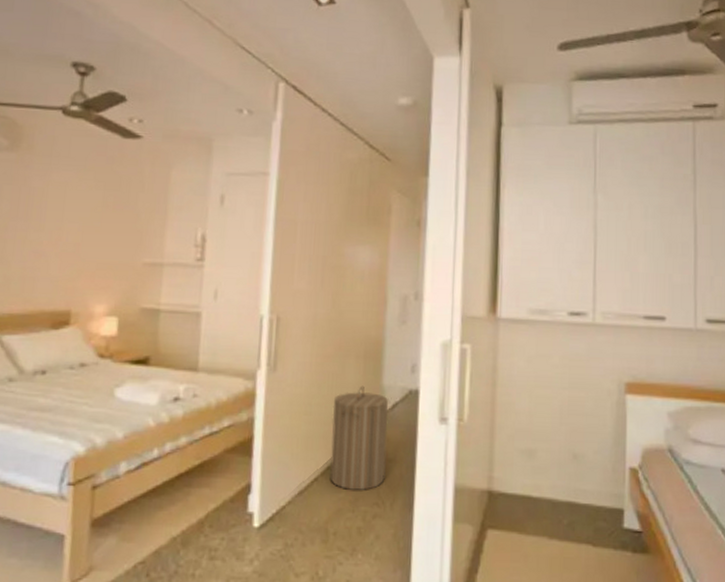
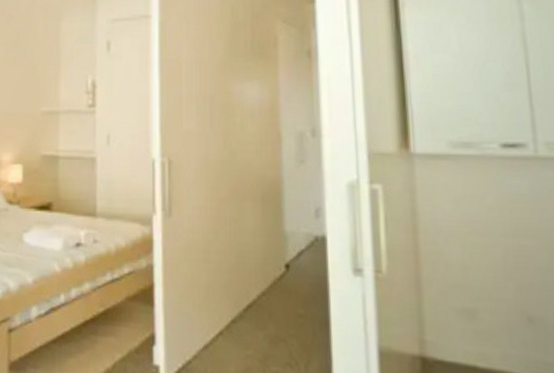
laundry hamper: present [330,385,389,491] -> none [232,231,296,349]

